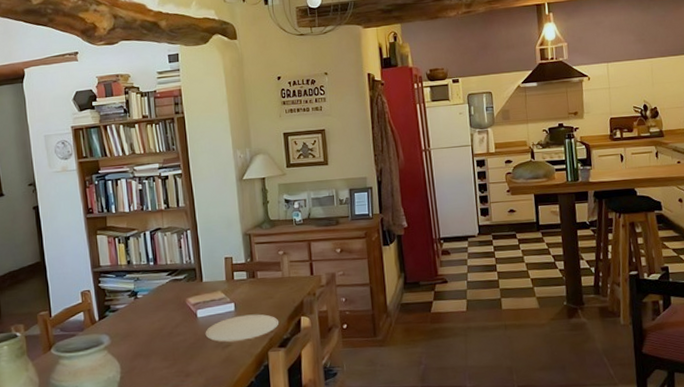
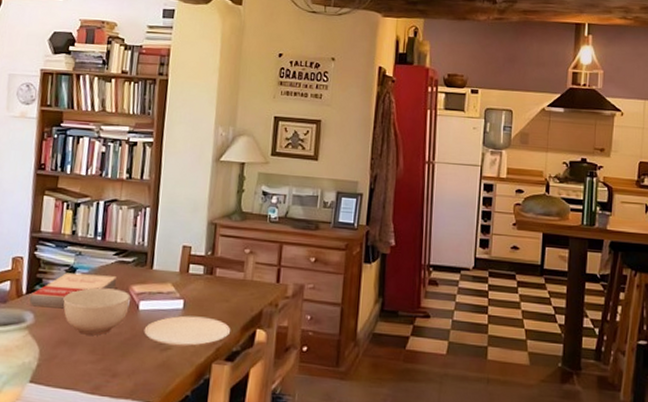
book: none [101,293,175,330] -> present [27,273,117,309]
bowl: none [131,303,189,346] -> present [63,287,132,336]

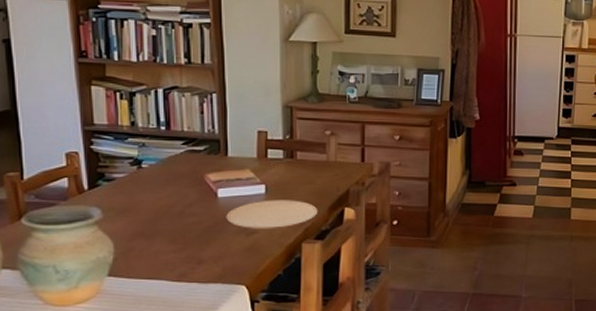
book: present [27,273,117,309] -> none [91,165,190,202]
bowl: present [63,287,132,336] -> none [132,178,208,226]

